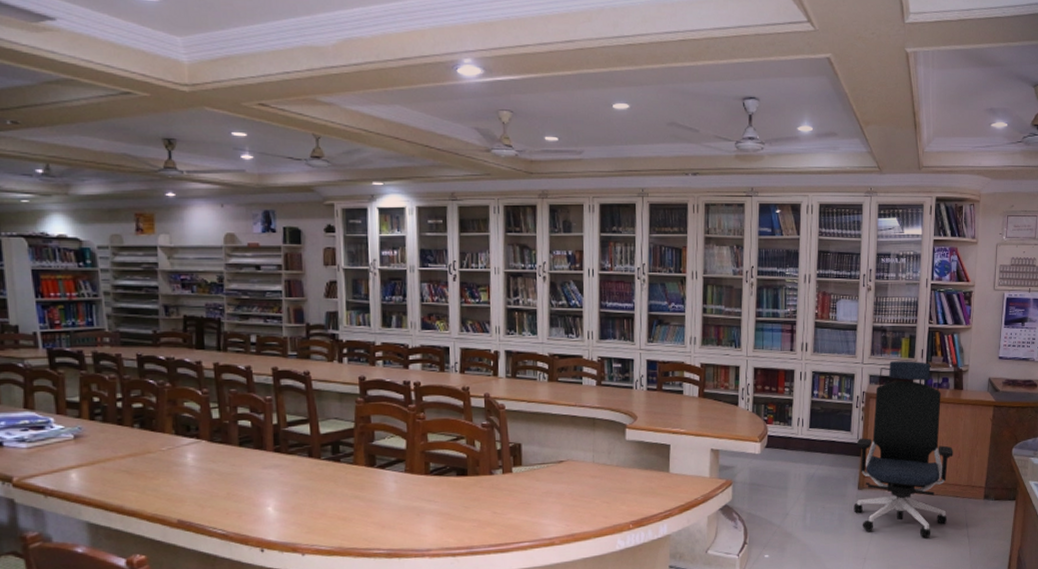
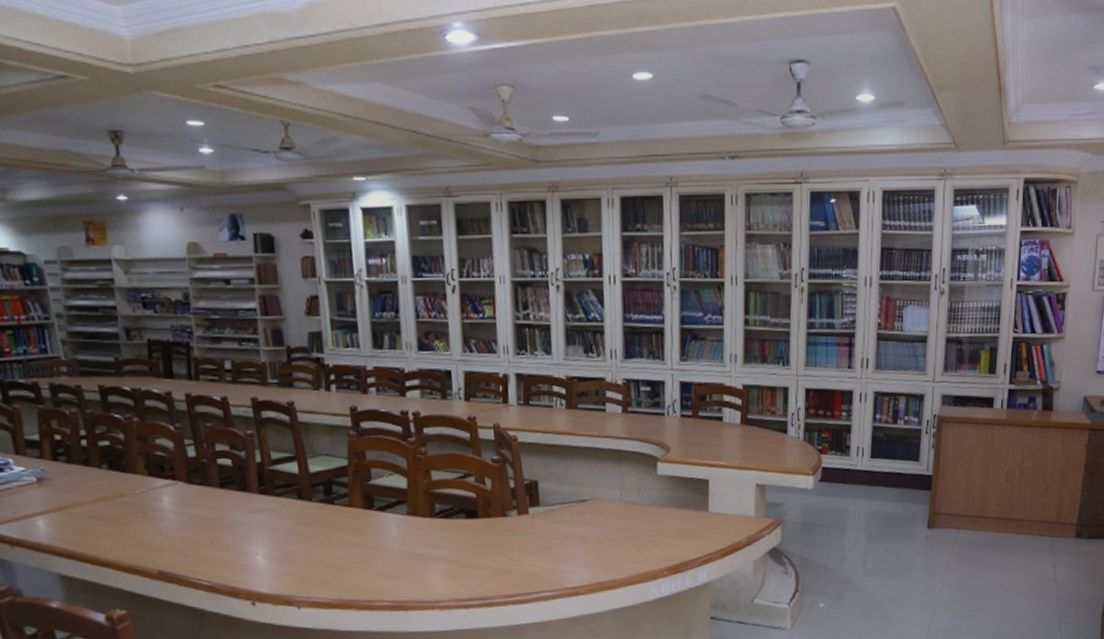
office chair: present [853,361,953,538] -> none [922,377,1040,583]

